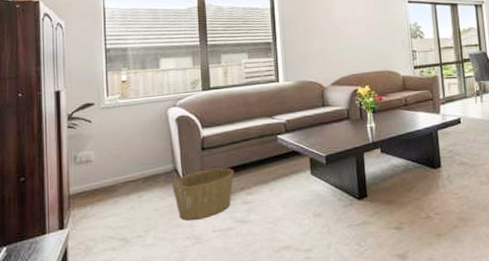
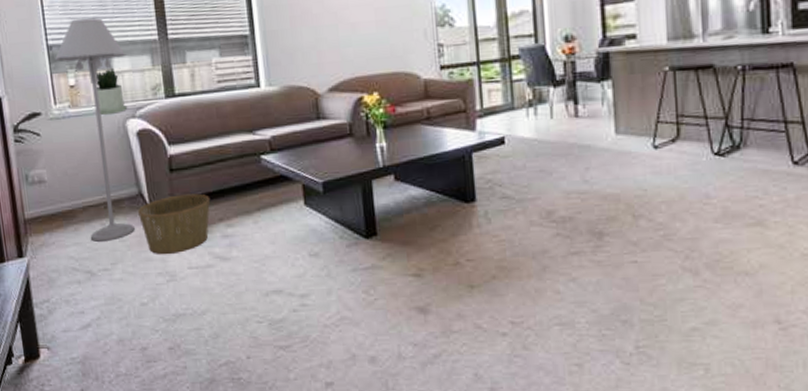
floor lamp: none [110,27,172,212] -> present [54,18,135,242]
planter: none [142,66,170,105] -> present [95,67,128,116]

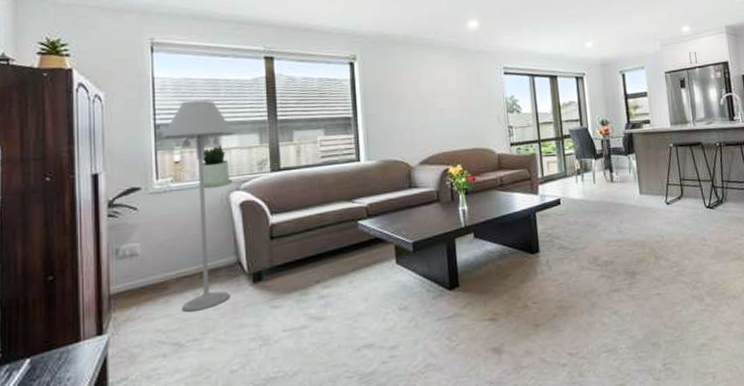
basket: present [138,193,211,254] -> none [235,258,309,320]

